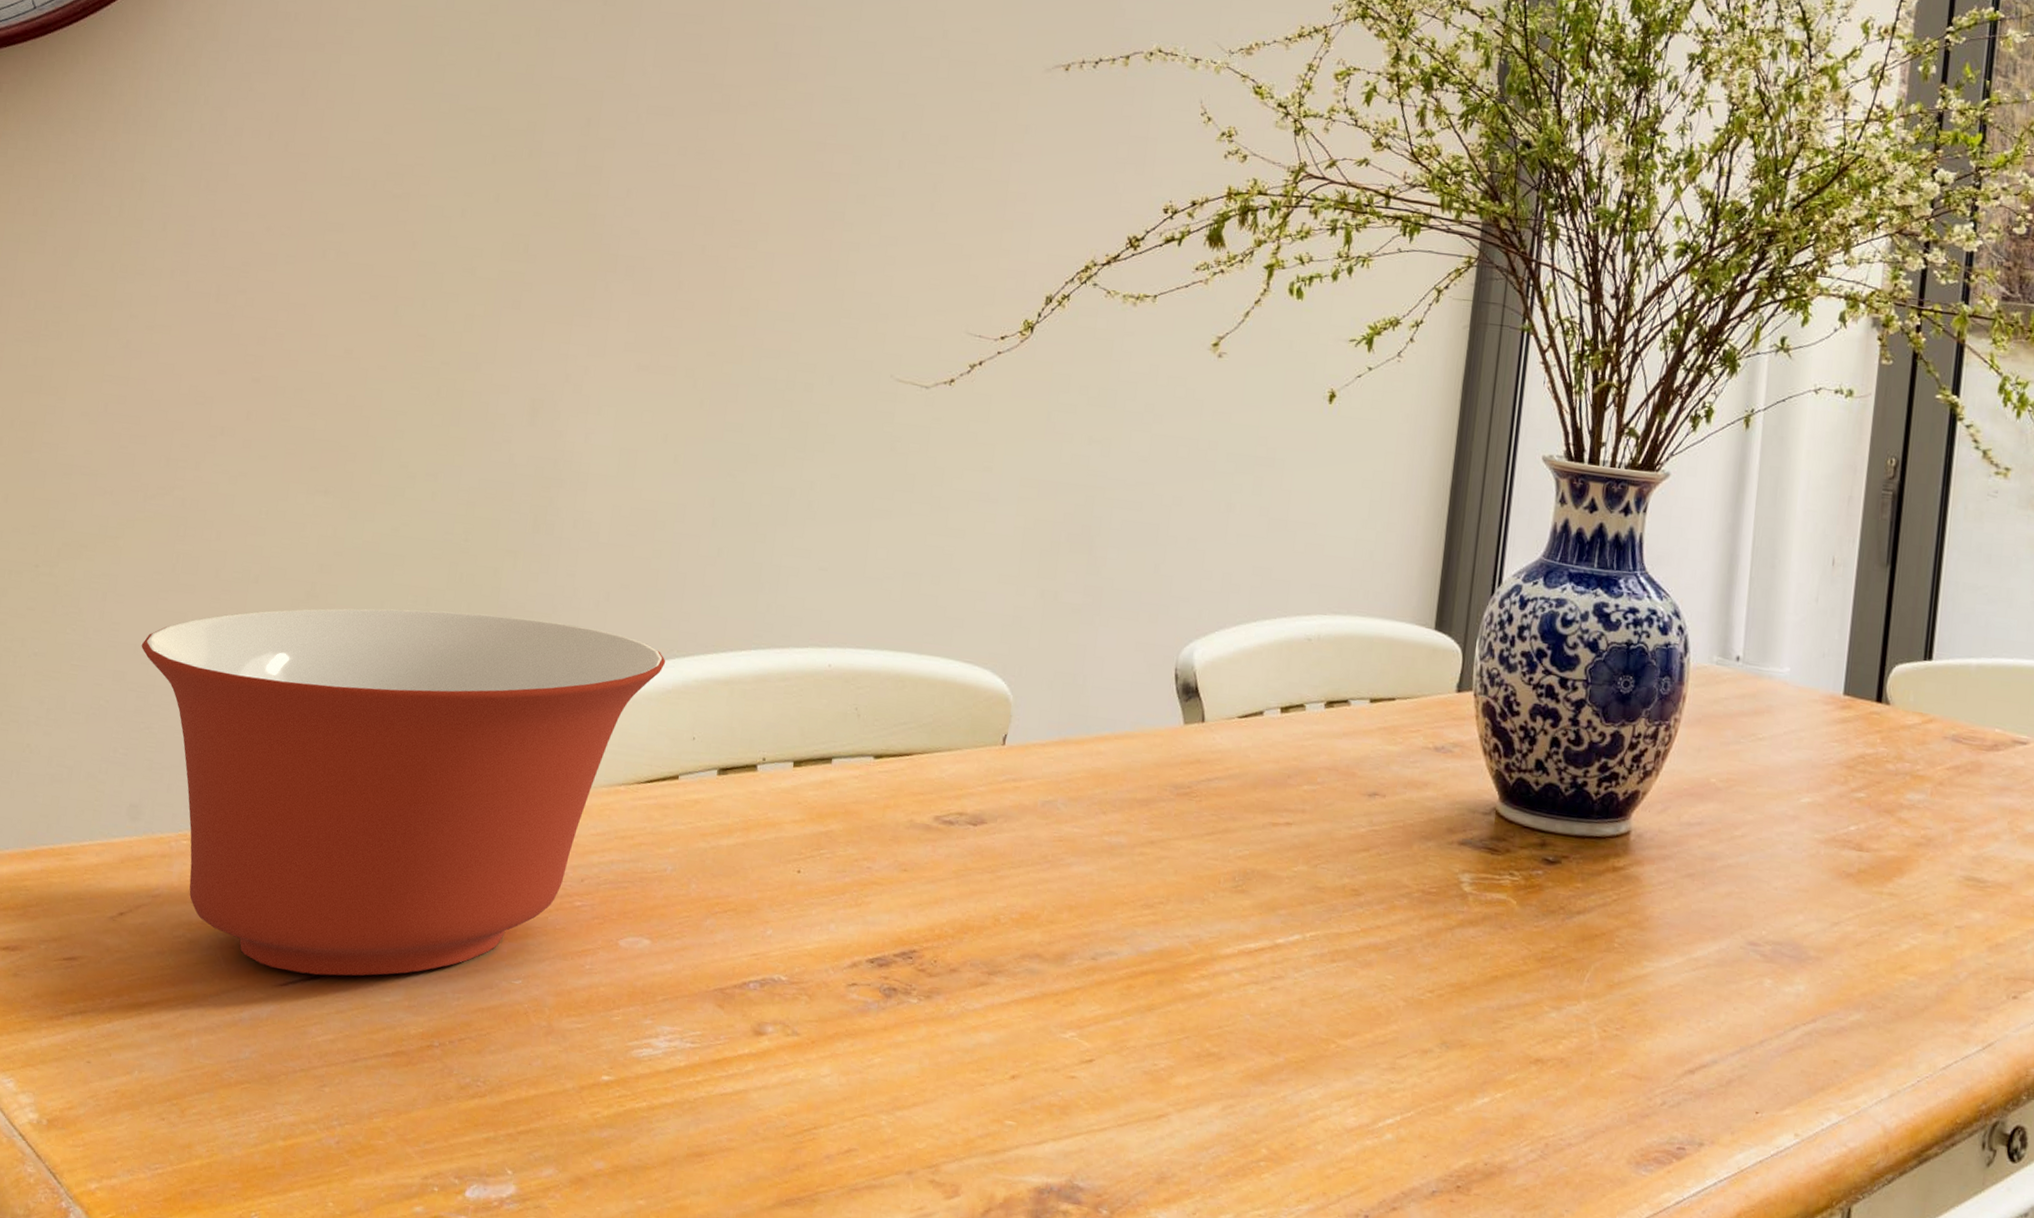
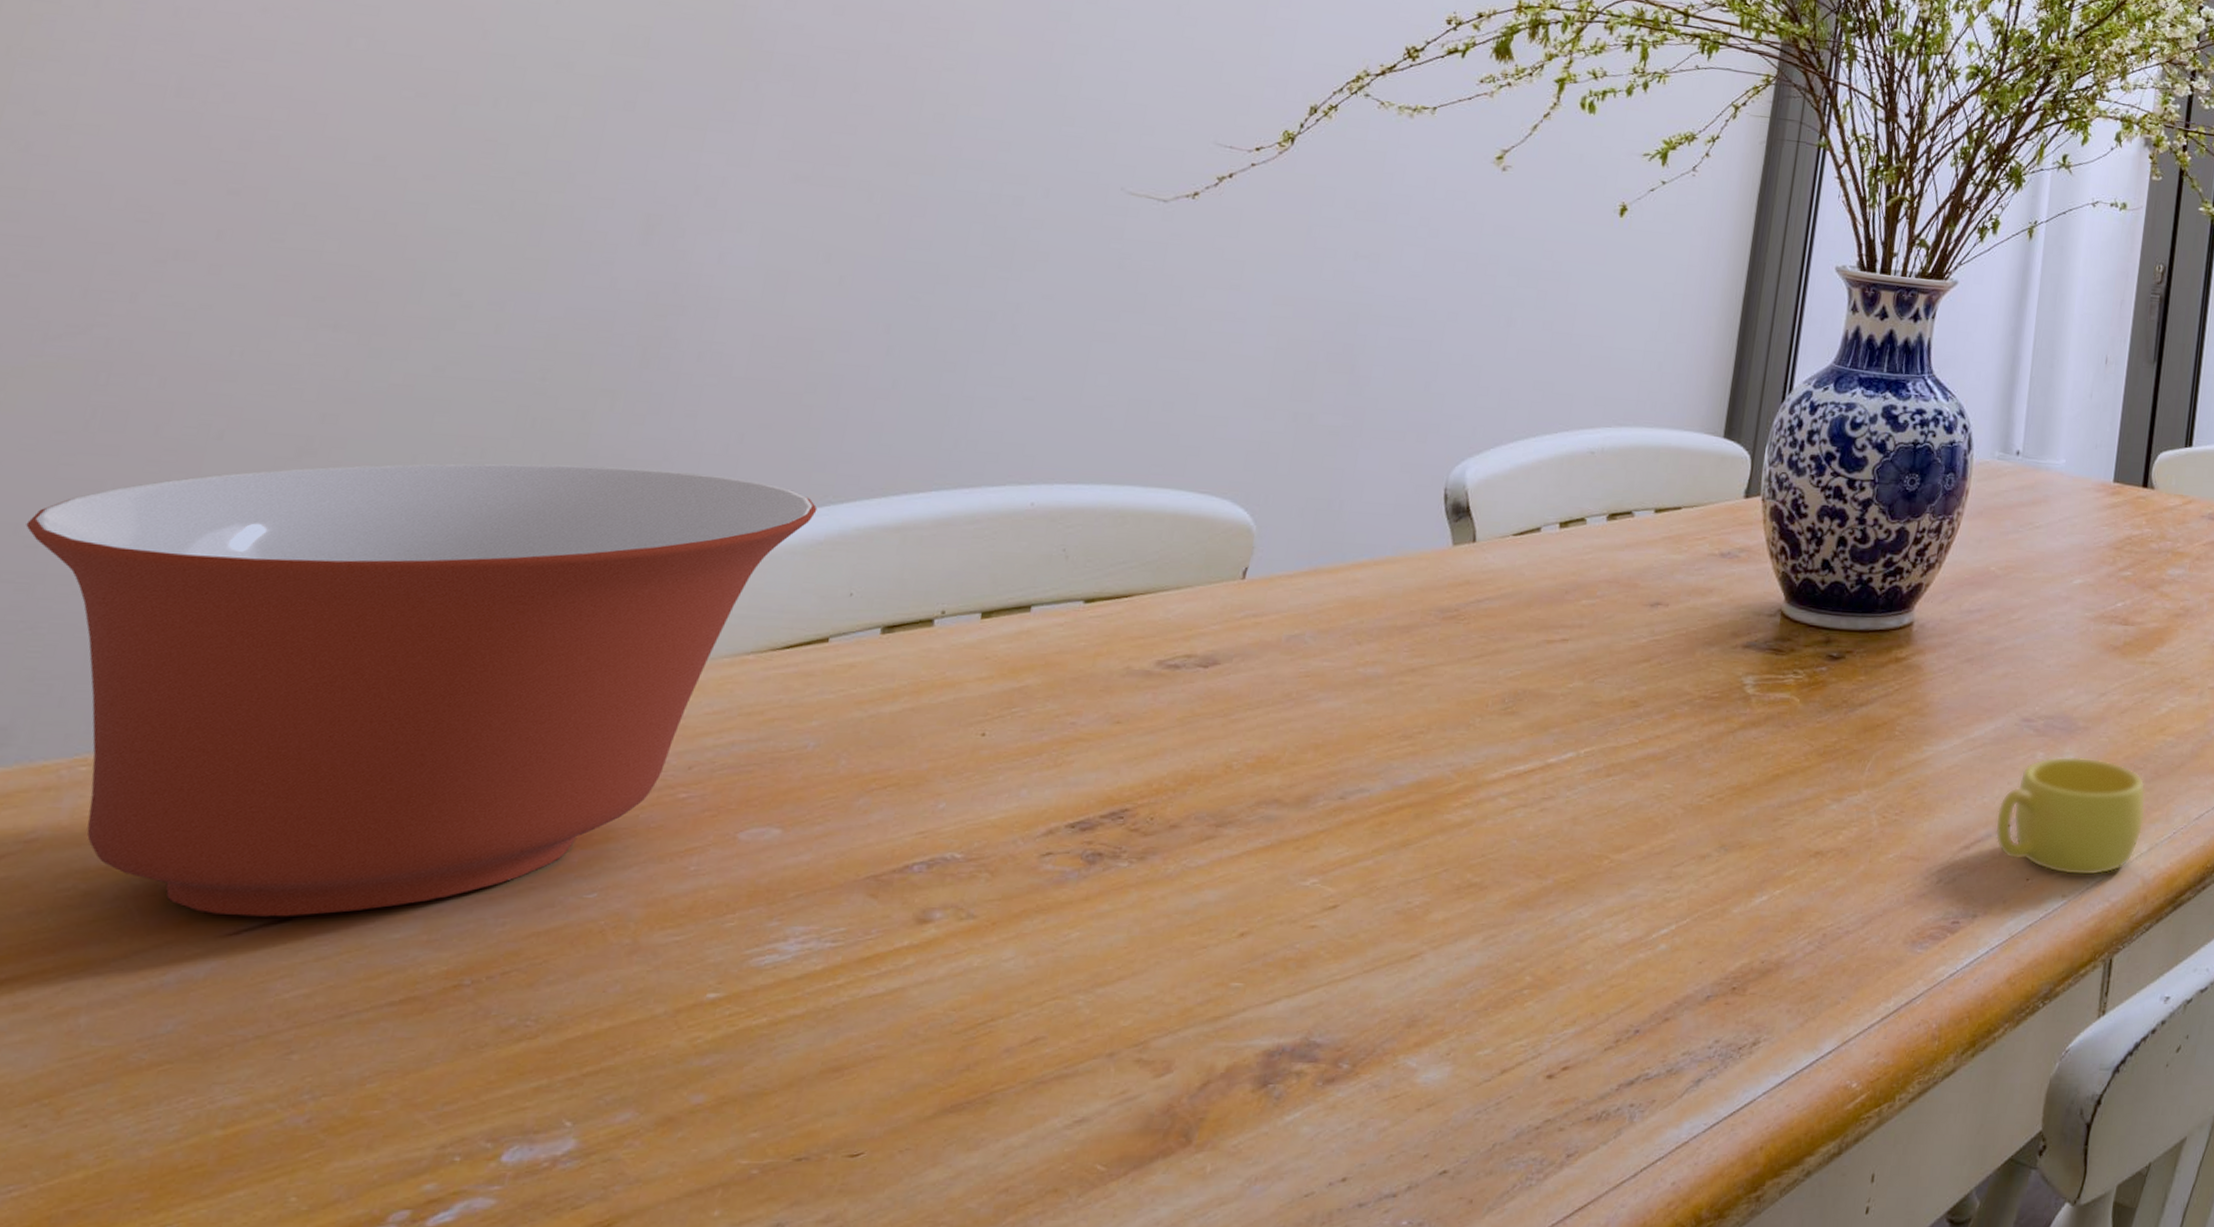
cup: none [1721,985,1886,1117] -> present [1995,756,2146,876]

